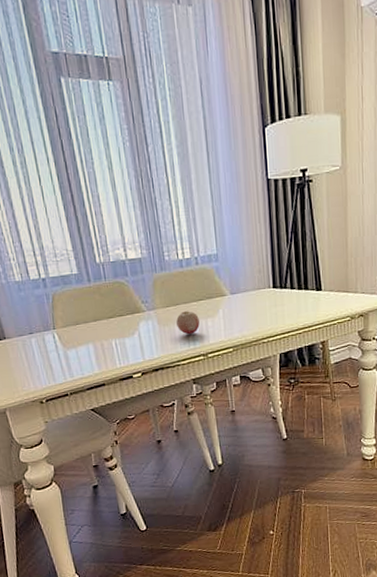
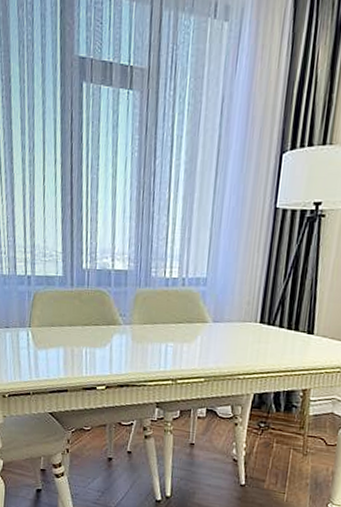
fruit: present [176,311,200,335] -> none [150,331,175,357]

